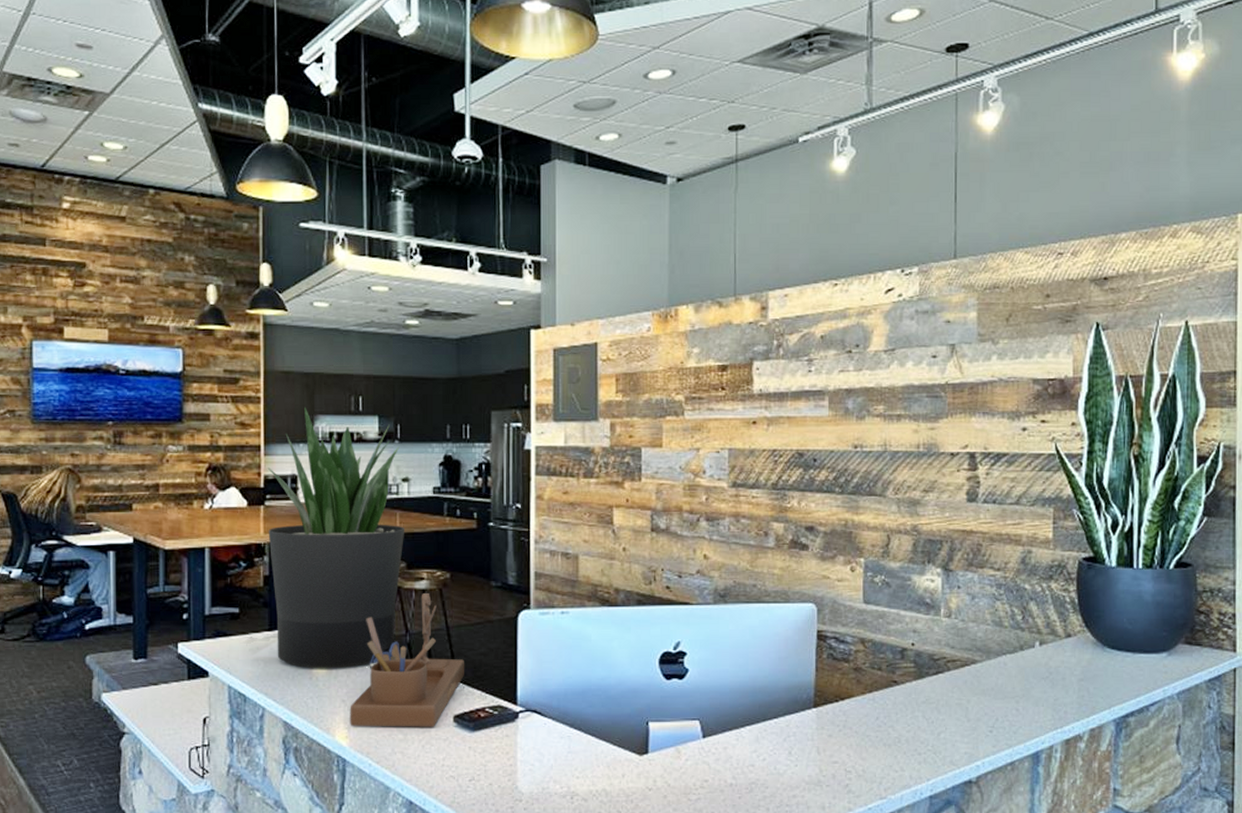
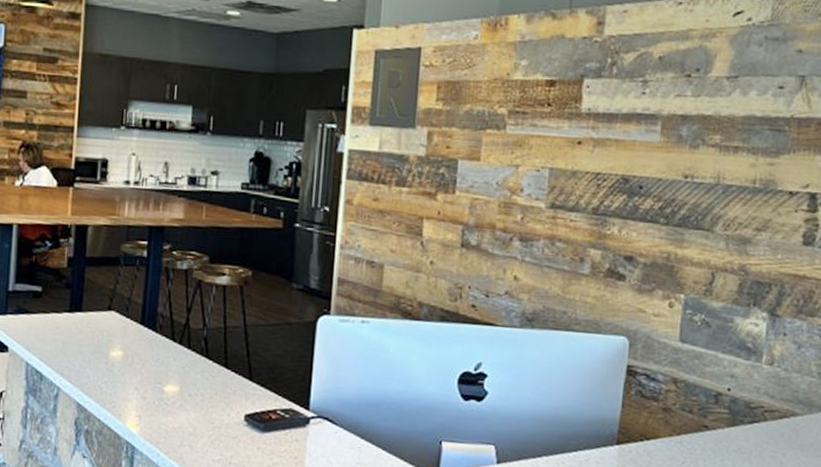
planter: present [267,407,405,669] -> none [75,92,211,357]
desk organizer: present [350,592,465,727] -> none [141,288,260,424]

